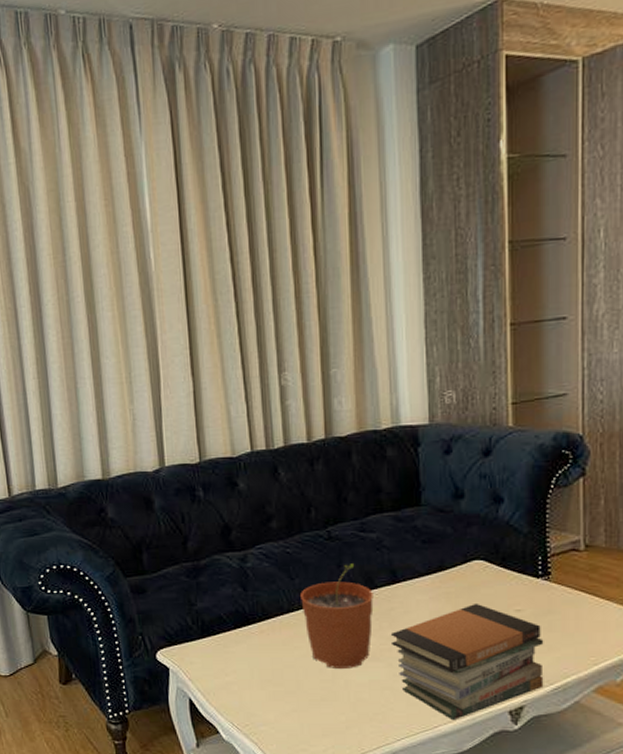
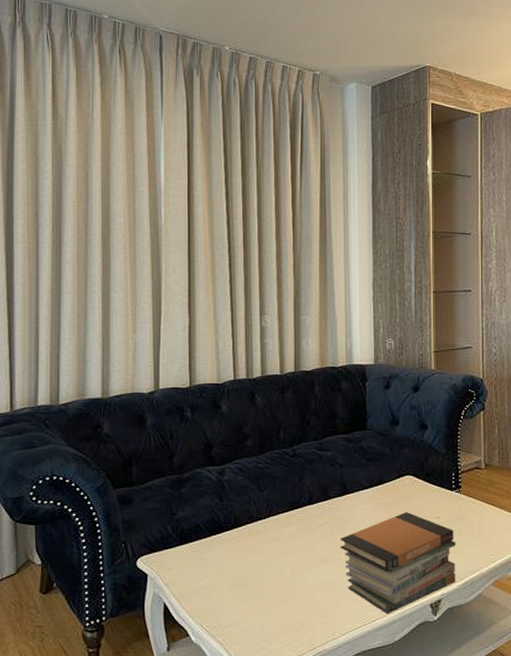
plant pot: present [300,564,374,668] -> none [268,478,327,571]

